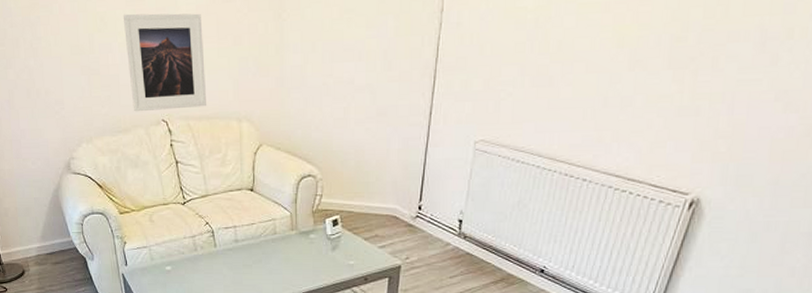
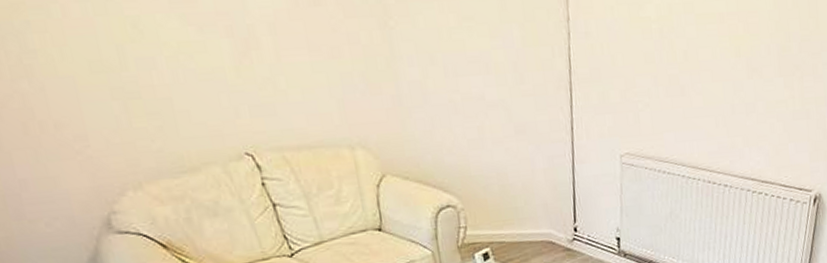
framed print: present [122,13,206,112] -> none [166,18,305,146]

